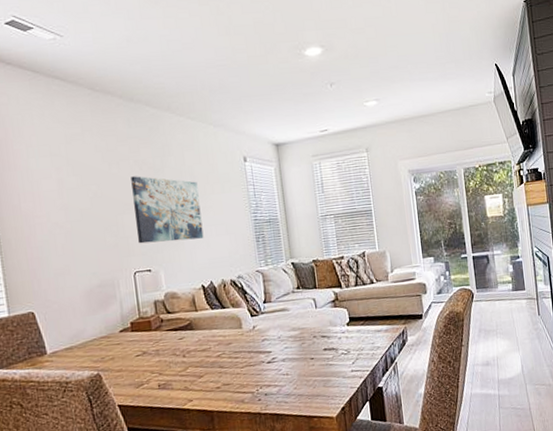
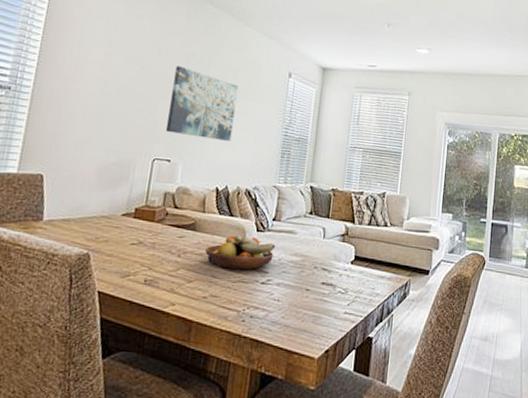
fruit bowl: none [207,323,273,358] -> present [205,235,276,270]

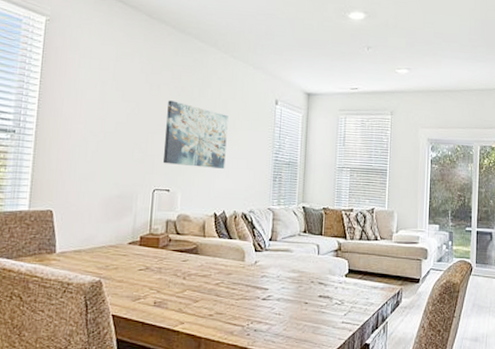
fruit bowl: present [205,235,276,270] -> none [208,256,274,288]

